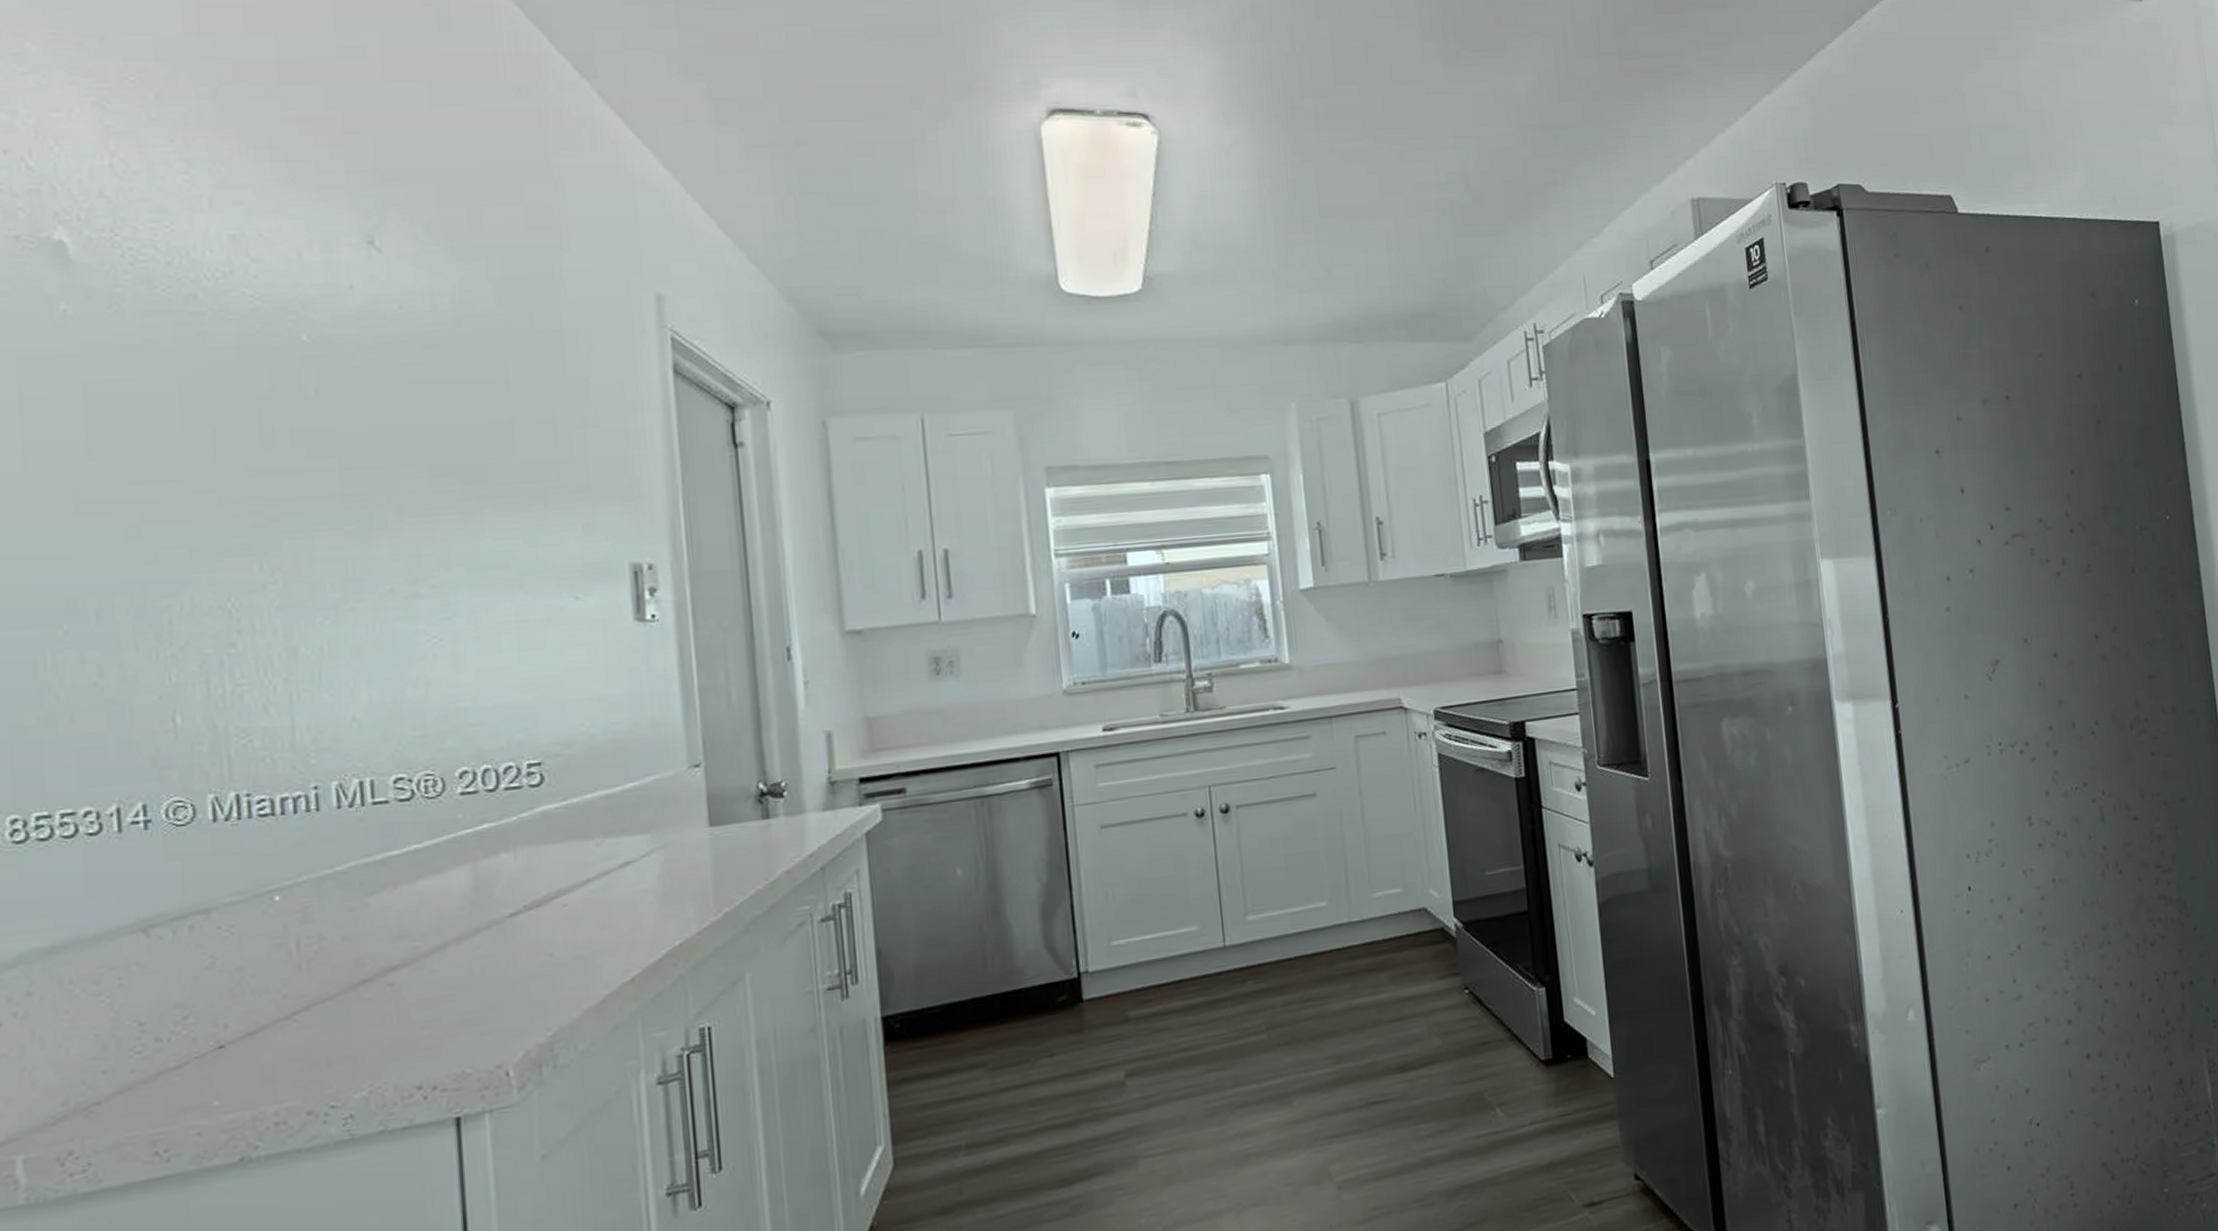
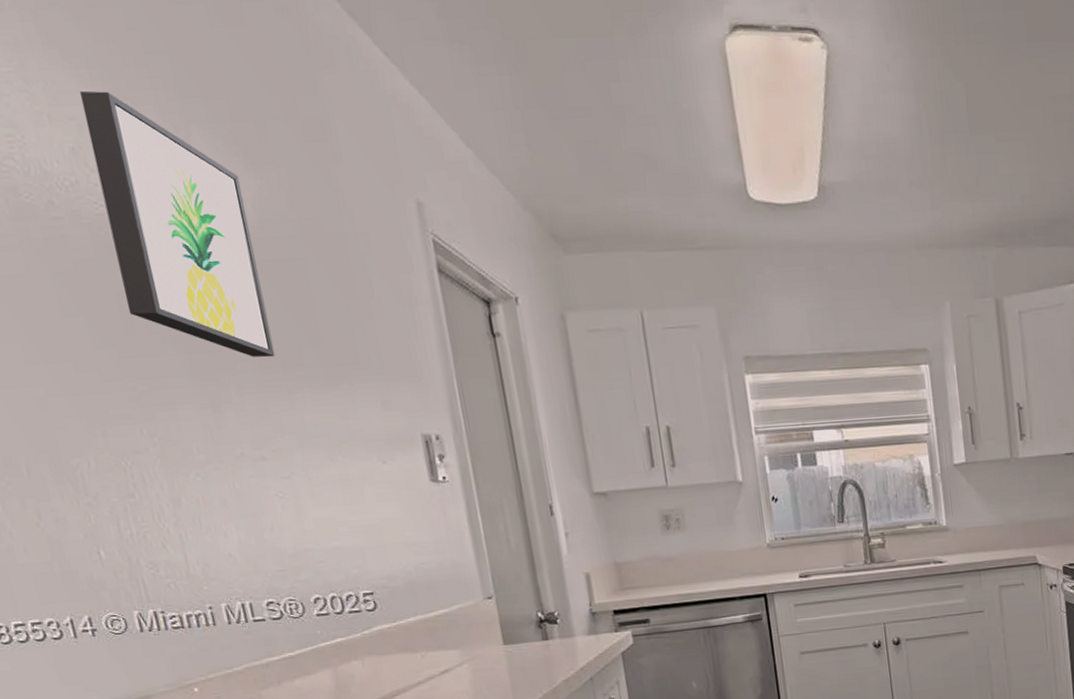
wall art: none [253,172,453,474] -> present [79,90,275,358]

